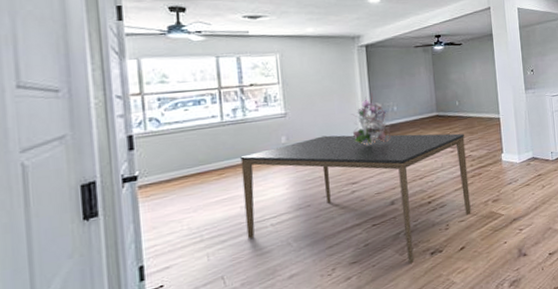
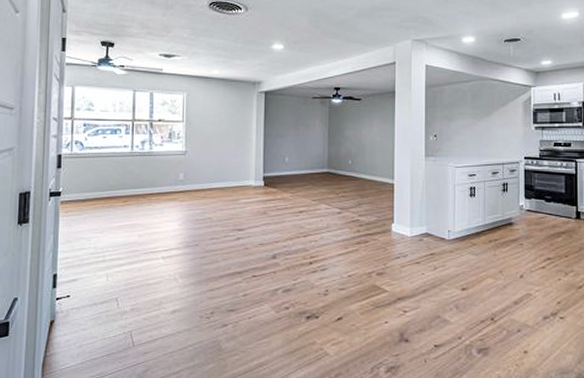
dining table: present [240,133,471,264] -> none [141,178,354,324]
bouquet: present [352,93,393,146] -> none [243,141,285,195]

